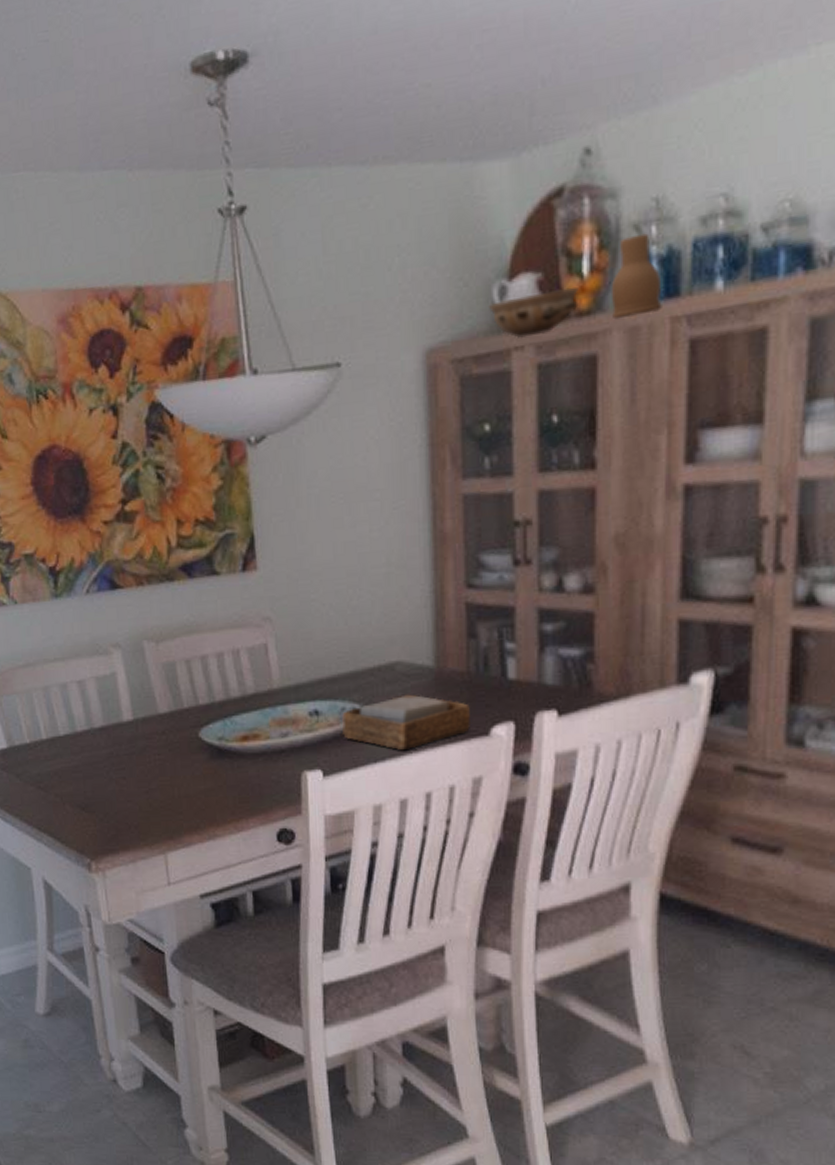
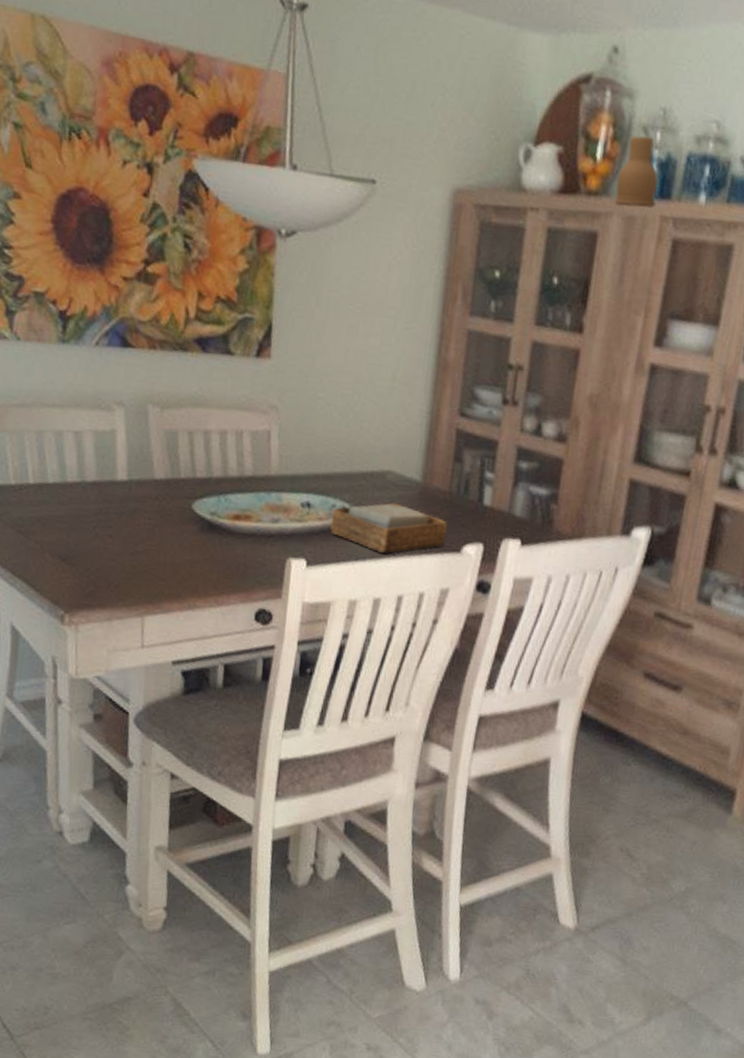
ceramic bowl: present [487,288,579,338] -> none [513,161,591,202]

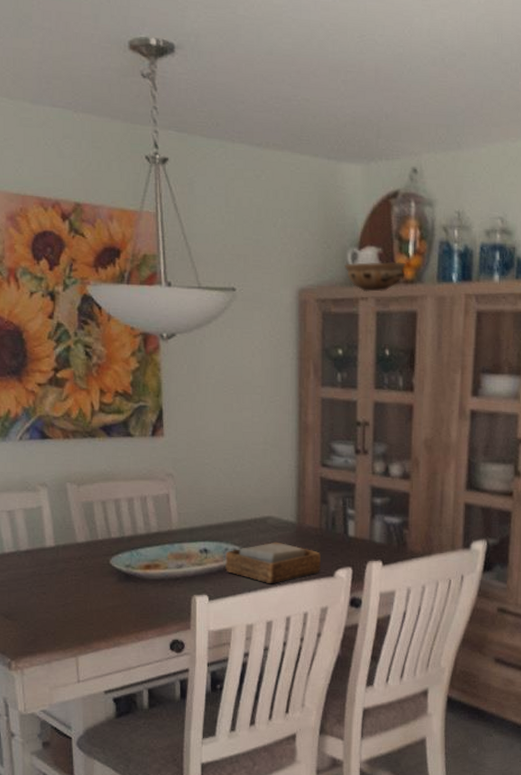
ceramic bowl: none [513,161,591,202] -> present [343,262,406,292]
pitcher: present [615,136,658,208] -> none [427,234,460,290]

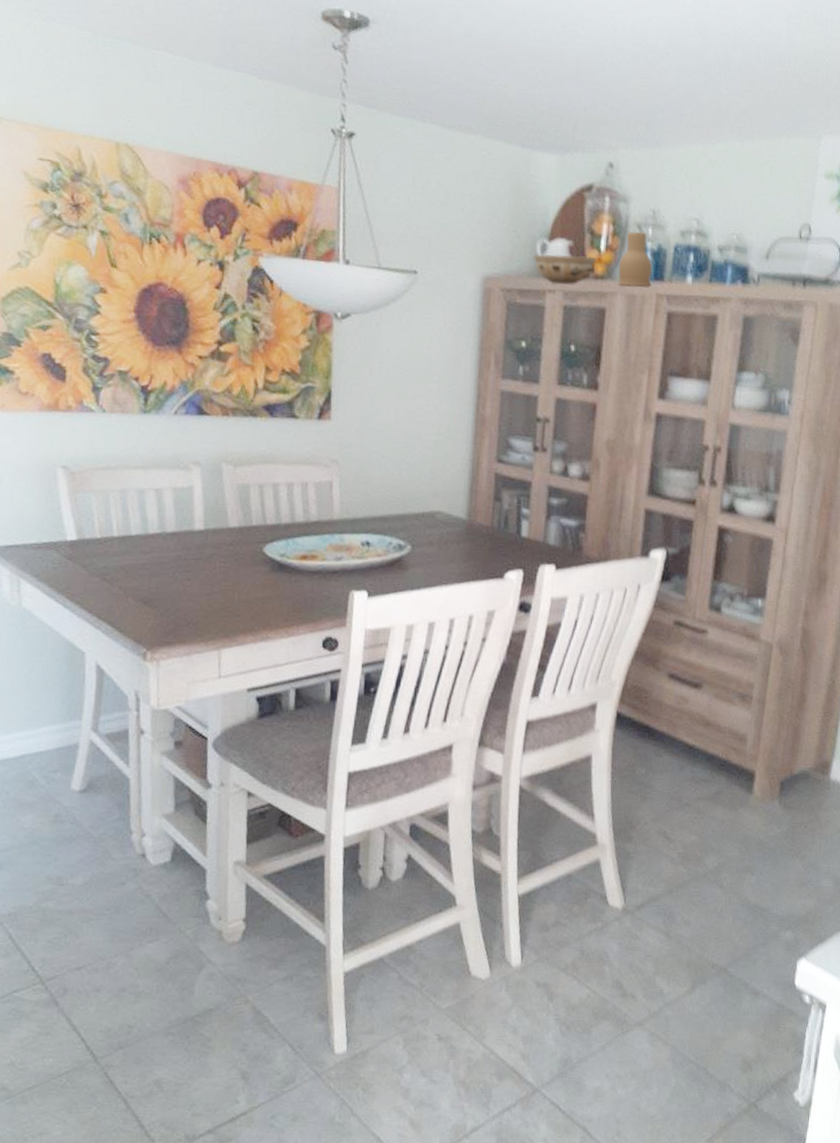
napkin holder: present [225,542,322,584] -> none [388,538,491,583]
pitcher: none [427,234,460,290] -> present [618,231,653,288]

